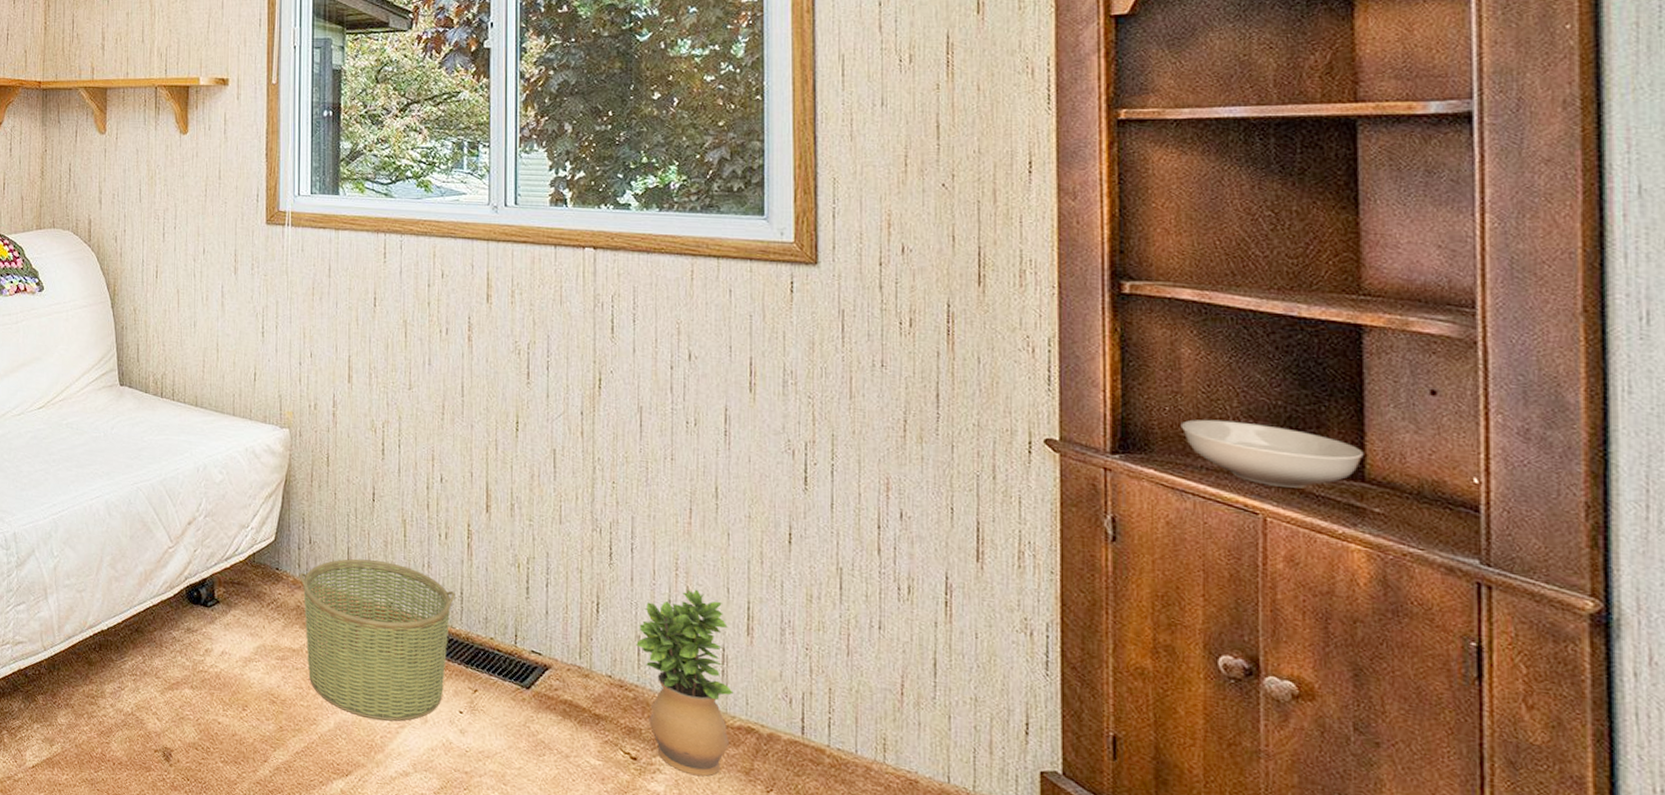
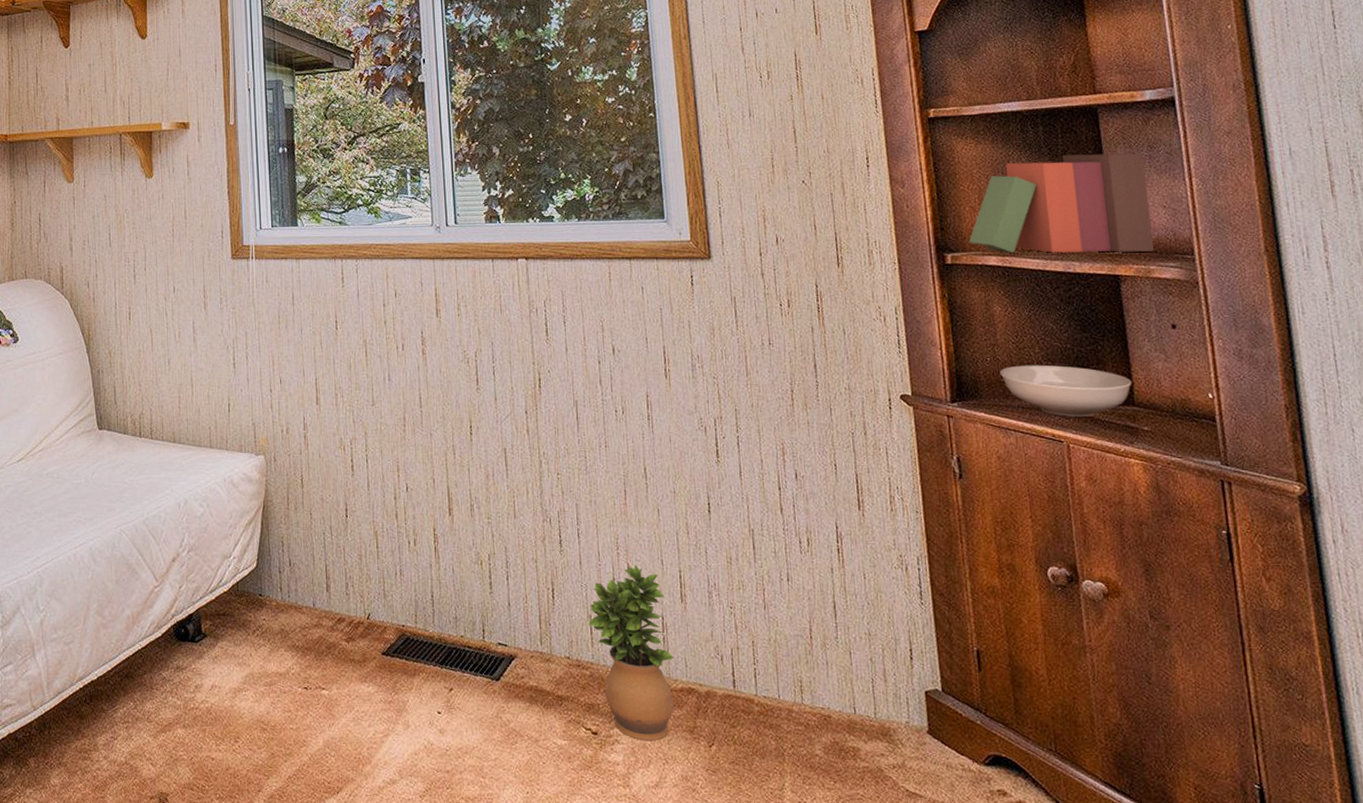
basket: present [299,558,455,721] -> none [281,575,427,732]
books: none [1156,175,1418,300] -> present [969,153,1154,253]

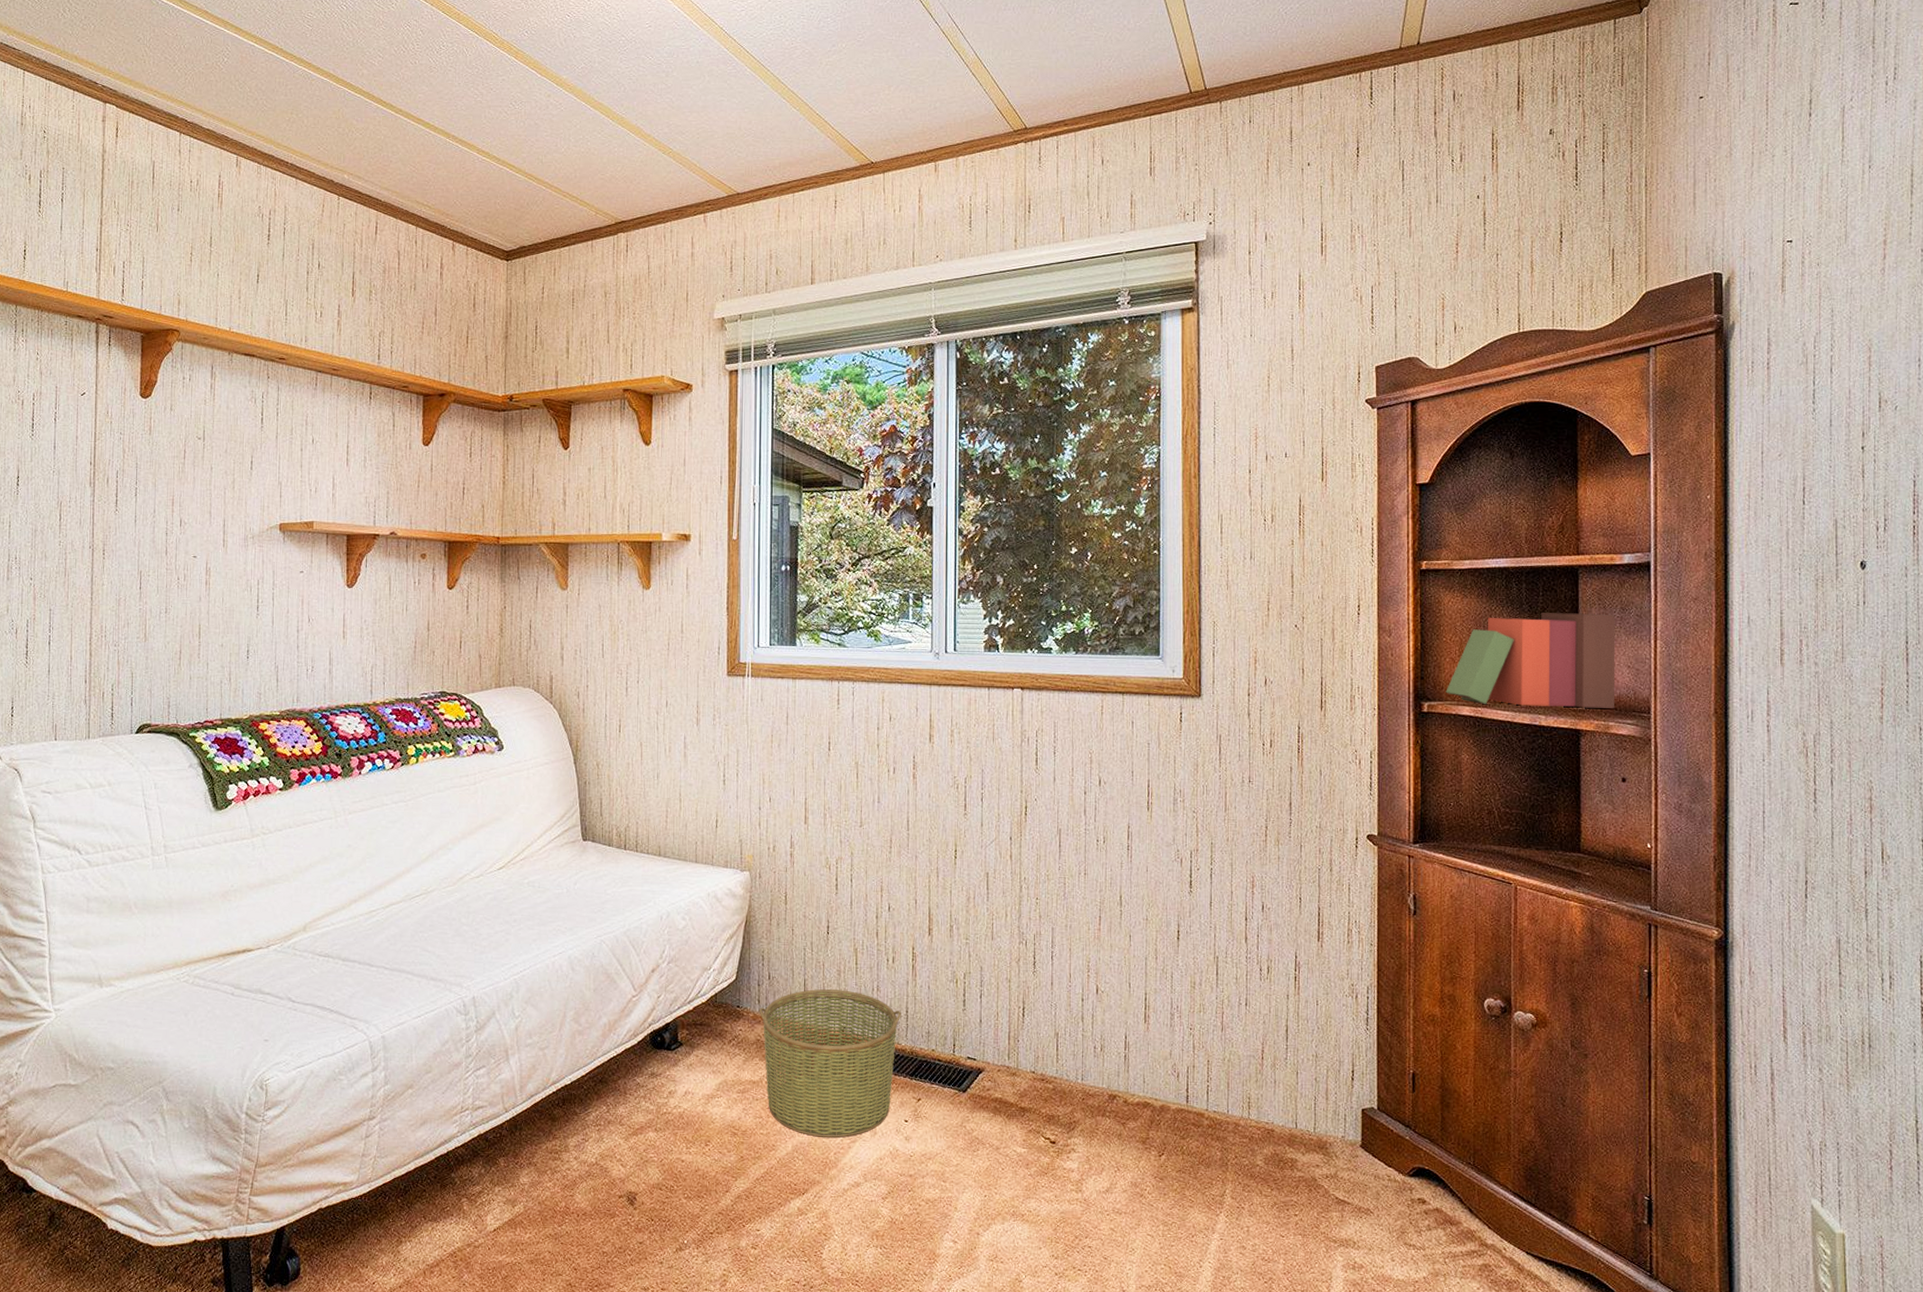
basket: none [281,575,427,732] -> present [758,989,901,1138]
potted plant: present [588,565,674,740] -> none [1055,987,1133,1150]
bowl: present [999,364,1132,417] -> none [1461,811,1580,861]

